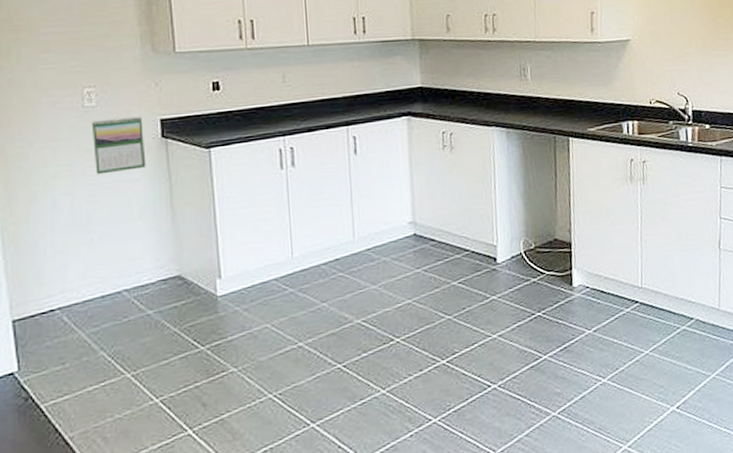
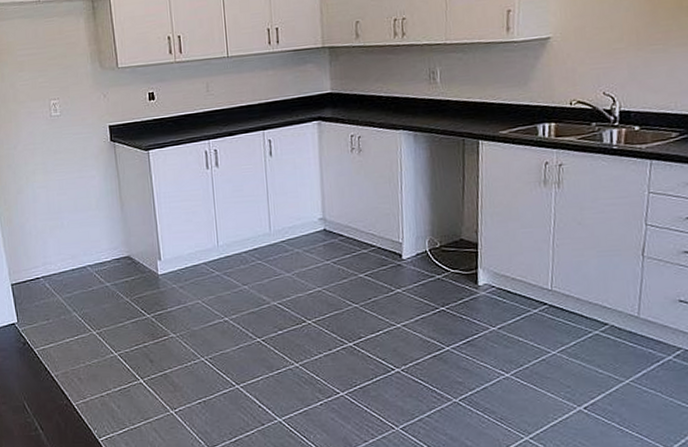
calendar: present [91,116,146,175] -> none [57,123,100,172]

